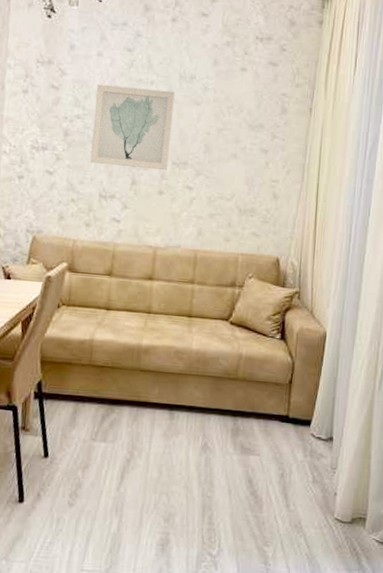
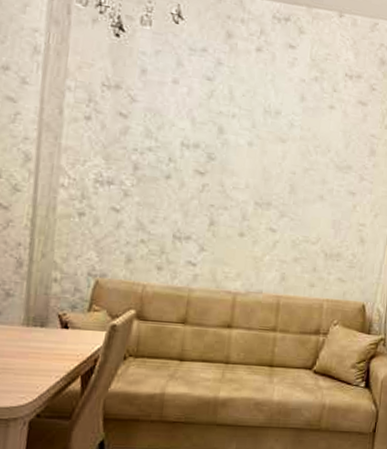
wall art: present [90,84,175,170] -> none [163,114,259,210]

